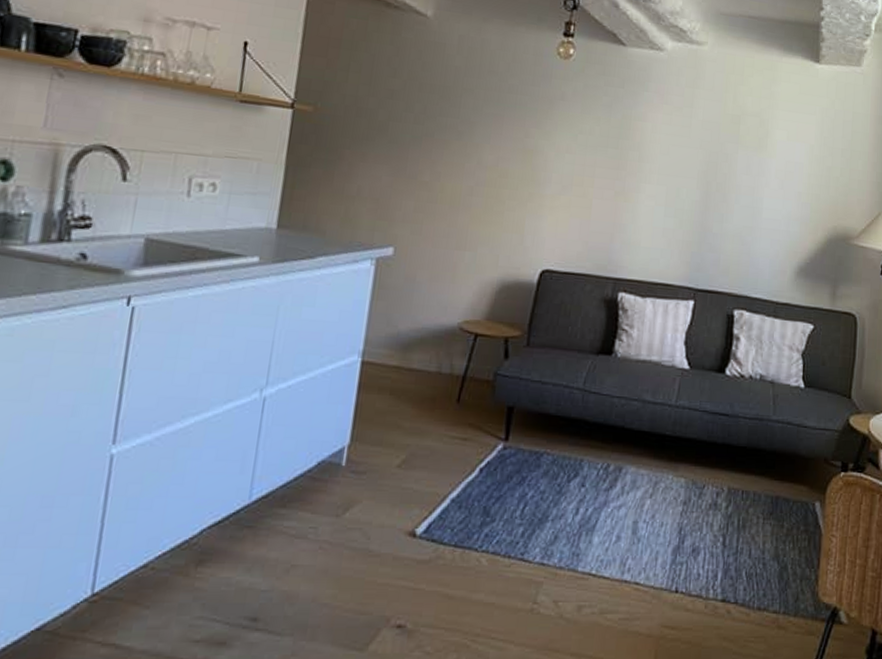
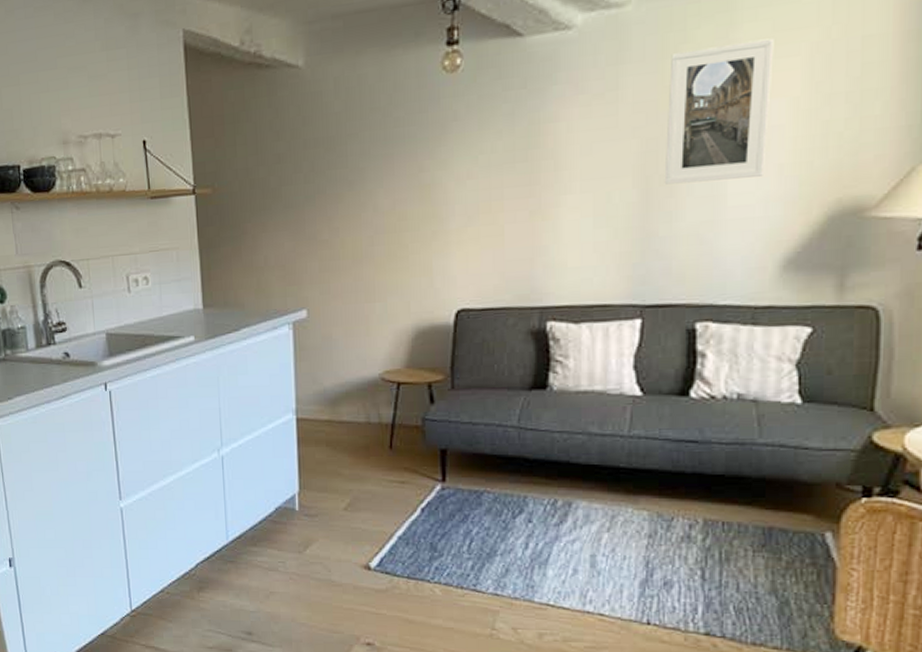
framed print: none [720,91,800,199] -> present [664,38,774,185]

